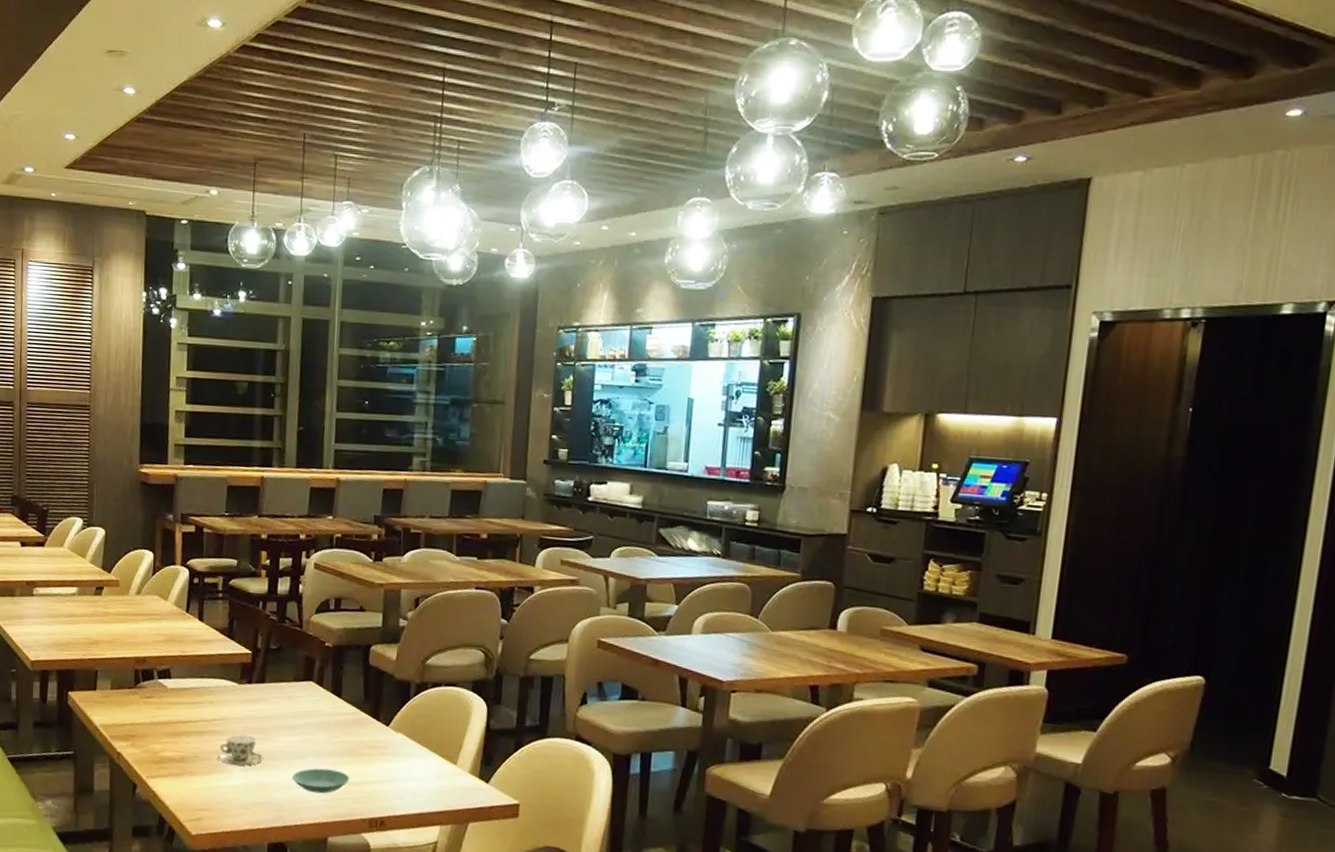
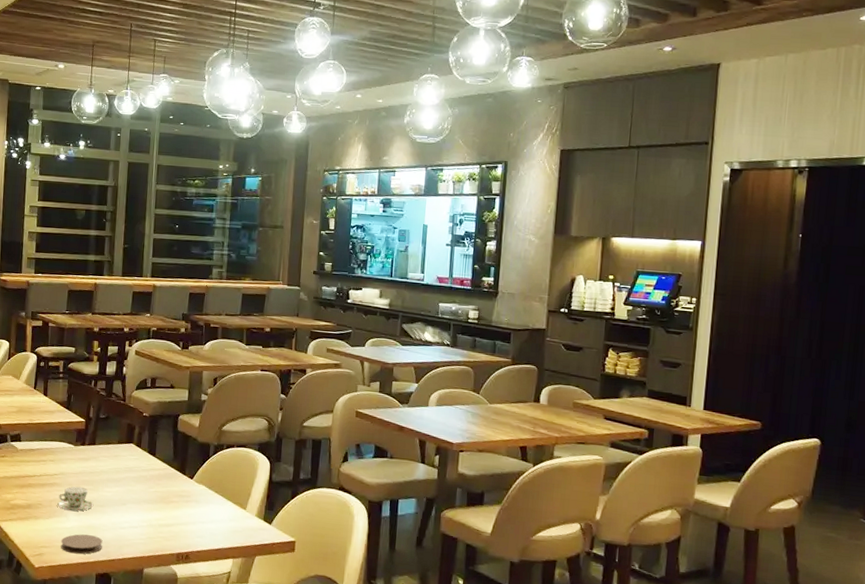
coaster: none [223,794,276,820] -> present [60,534,103,555]
saucer: present [292,768,350,794] -> none [116,513,162,534]

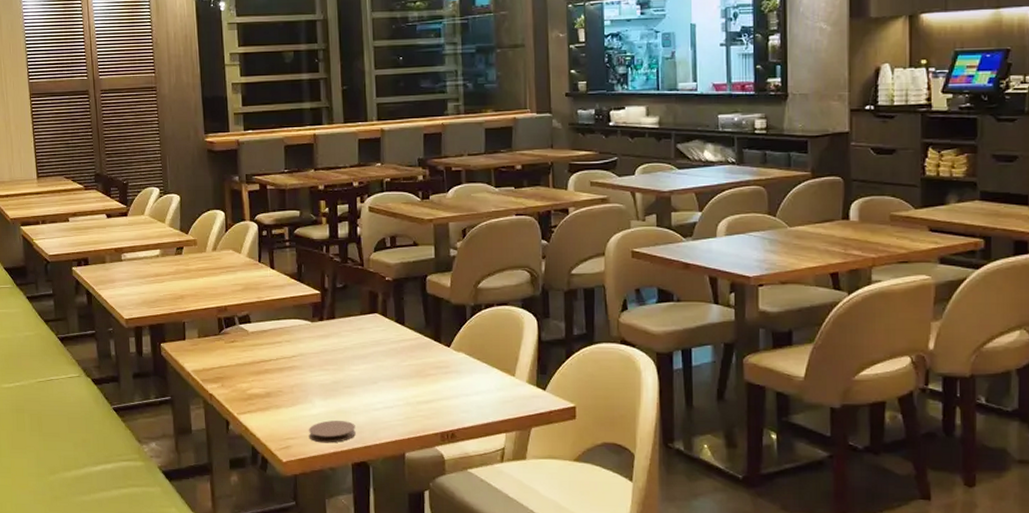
teacup: present [57,486,94,511] -> none [299,367,341,395]

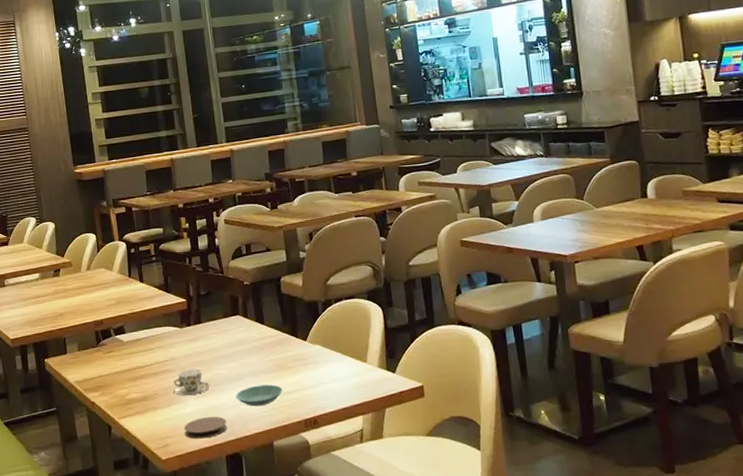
teacup: none [299,367,341,395] -> present [173,368,211,395]
saucer: none [368,391,420,414] -> present [236,384,283,407]

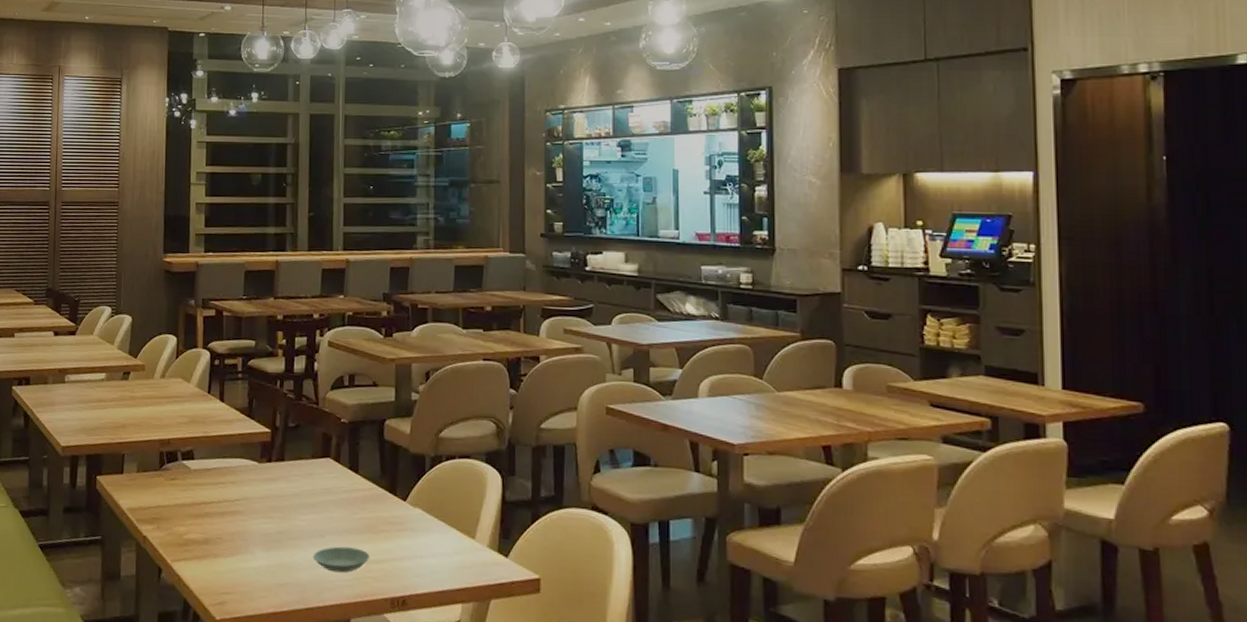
teacup: present [173,368,211,395] -> none [240,514,285,546]
coaster: present [183,417,227,439] -> none [246,575,298,602]

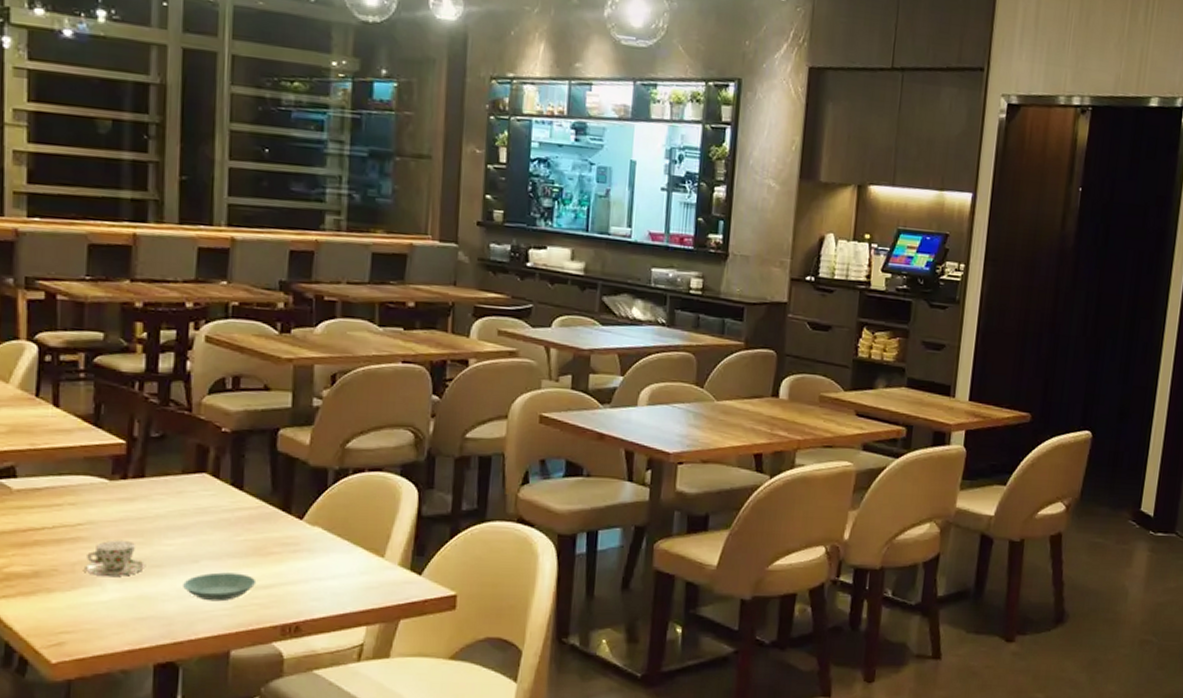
teacup: none [240,514,285,546] -> present [84,540,146,576]

